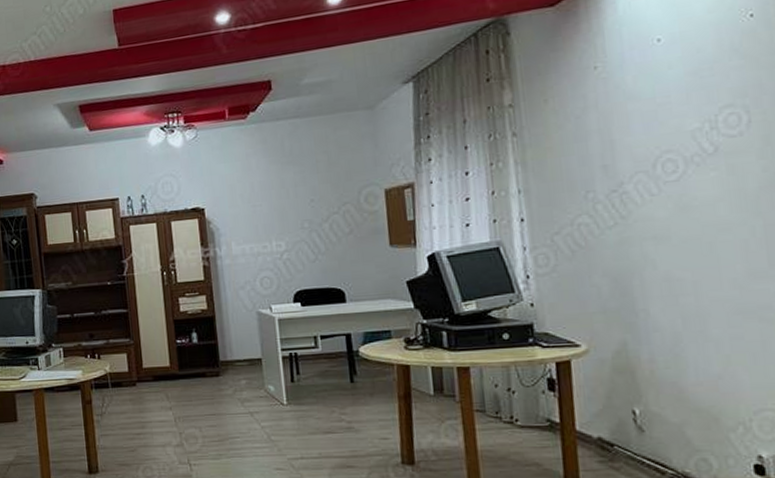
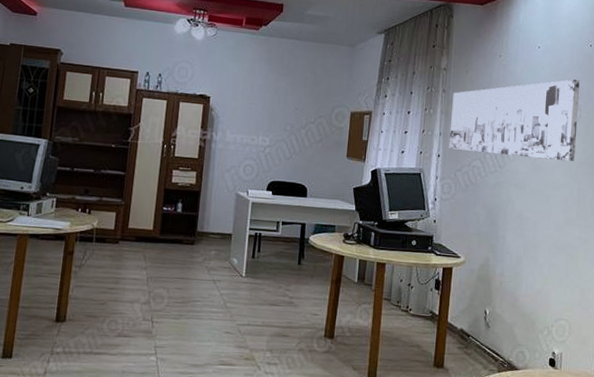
wall art: none [529,70,751,208] -> present [448,79,580,162]

